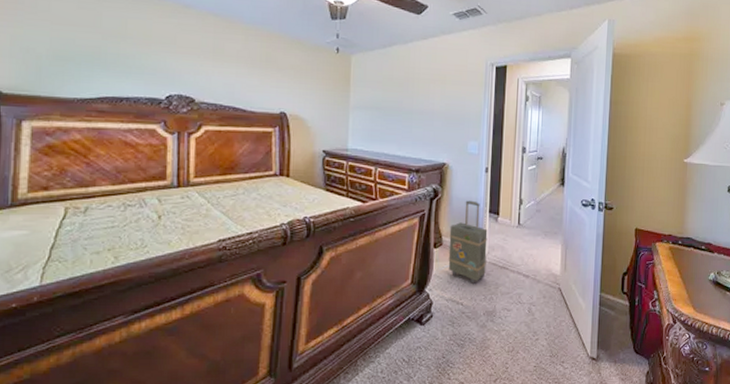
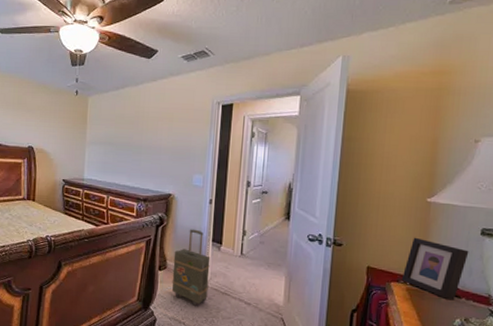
picture frame: none [665,197,719,256] -> present [401,237,469,301]

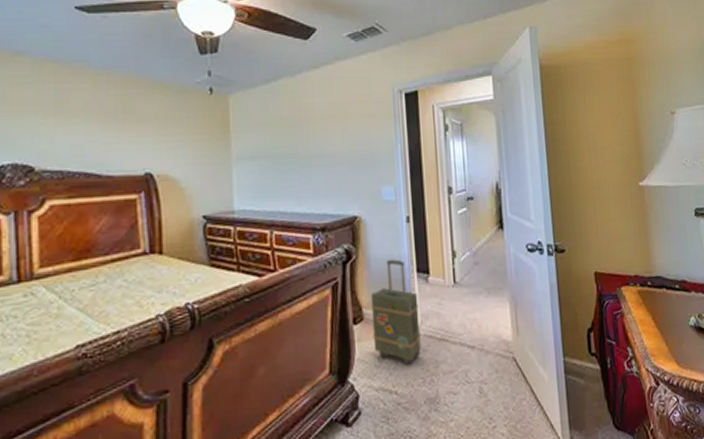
picture frame: present [401,237,469,301] -> none [630,228,689,296]

